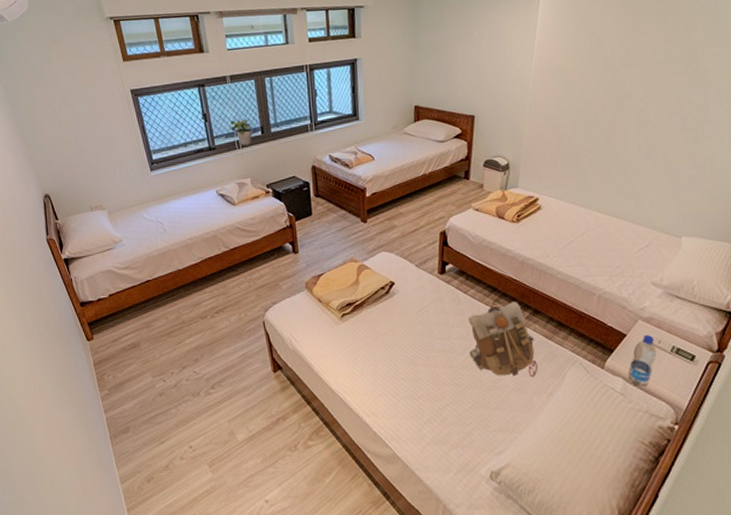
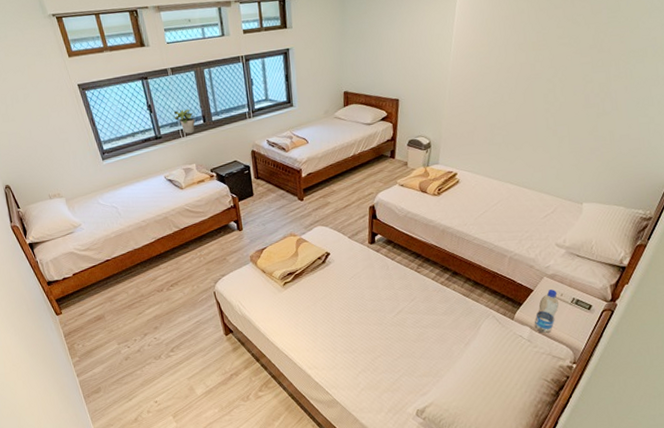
backpack: present [467,301,538,377] -> none [395,265,457,330]

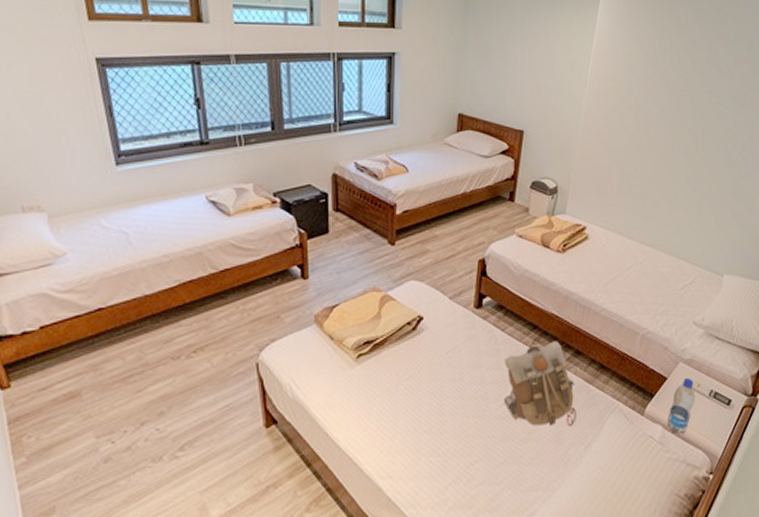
potted plant: present [173,108,195,134] -> none [230,109,261,142]
backpack: none [395,265,457,330] -> present [503,341,576,426]

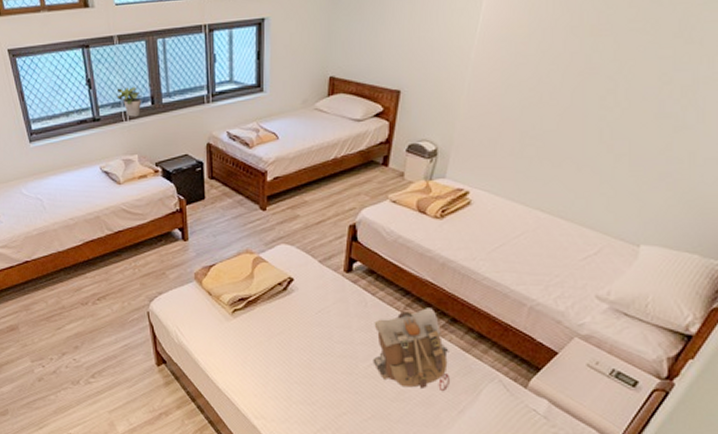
potted plant: none [230,109,261,142] -> present [116,86,142,117]
bottle: present [667,378,695,434] -> none [554,355,591,410]

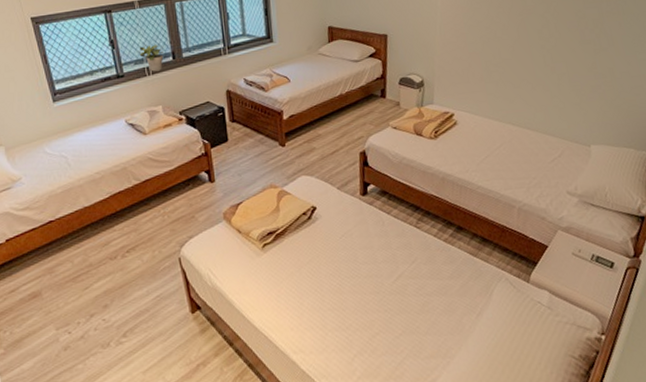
backpack: present [373,308,450,391] -> none [392,219,465,299]

